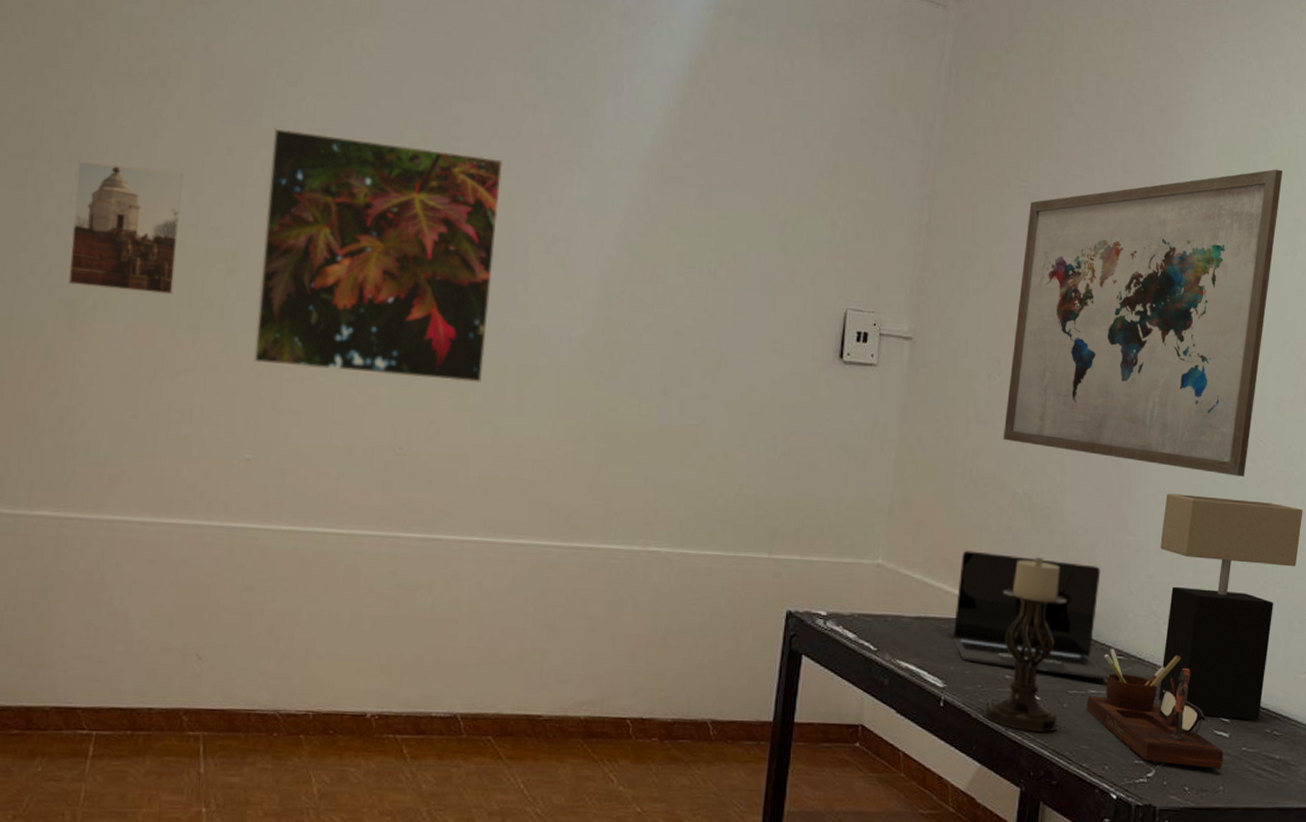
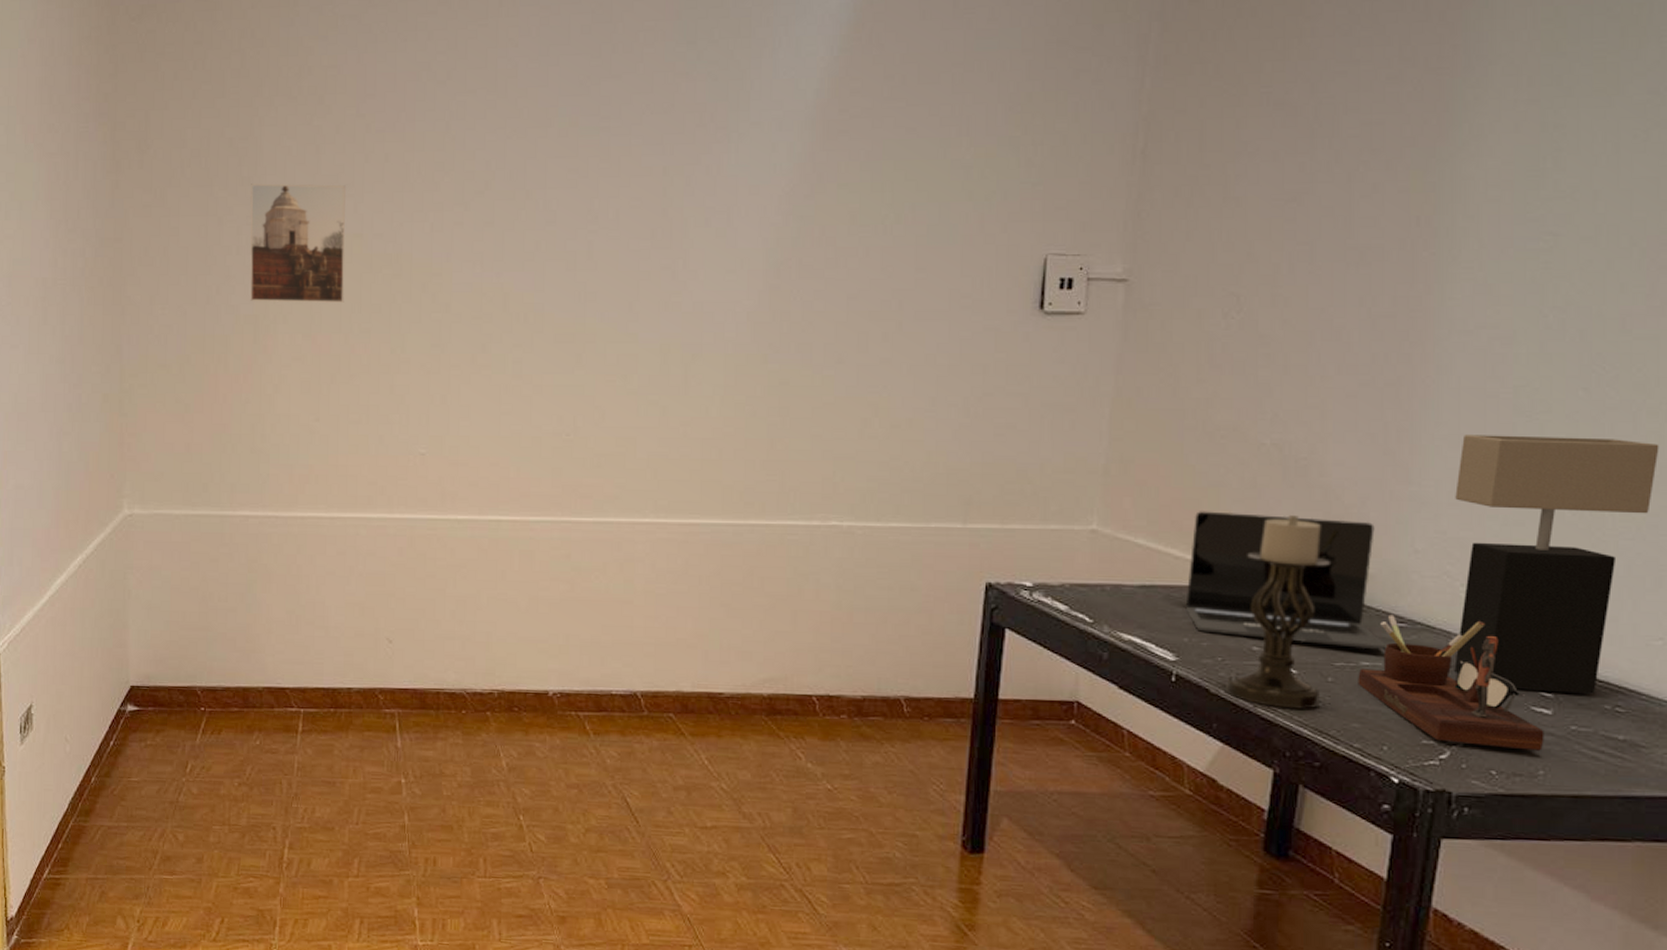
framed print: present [253,128,503,382] -> none [422,130,656,365]
wall art: present [1003,169,1283,478] -> none [1244,30,1630,411]

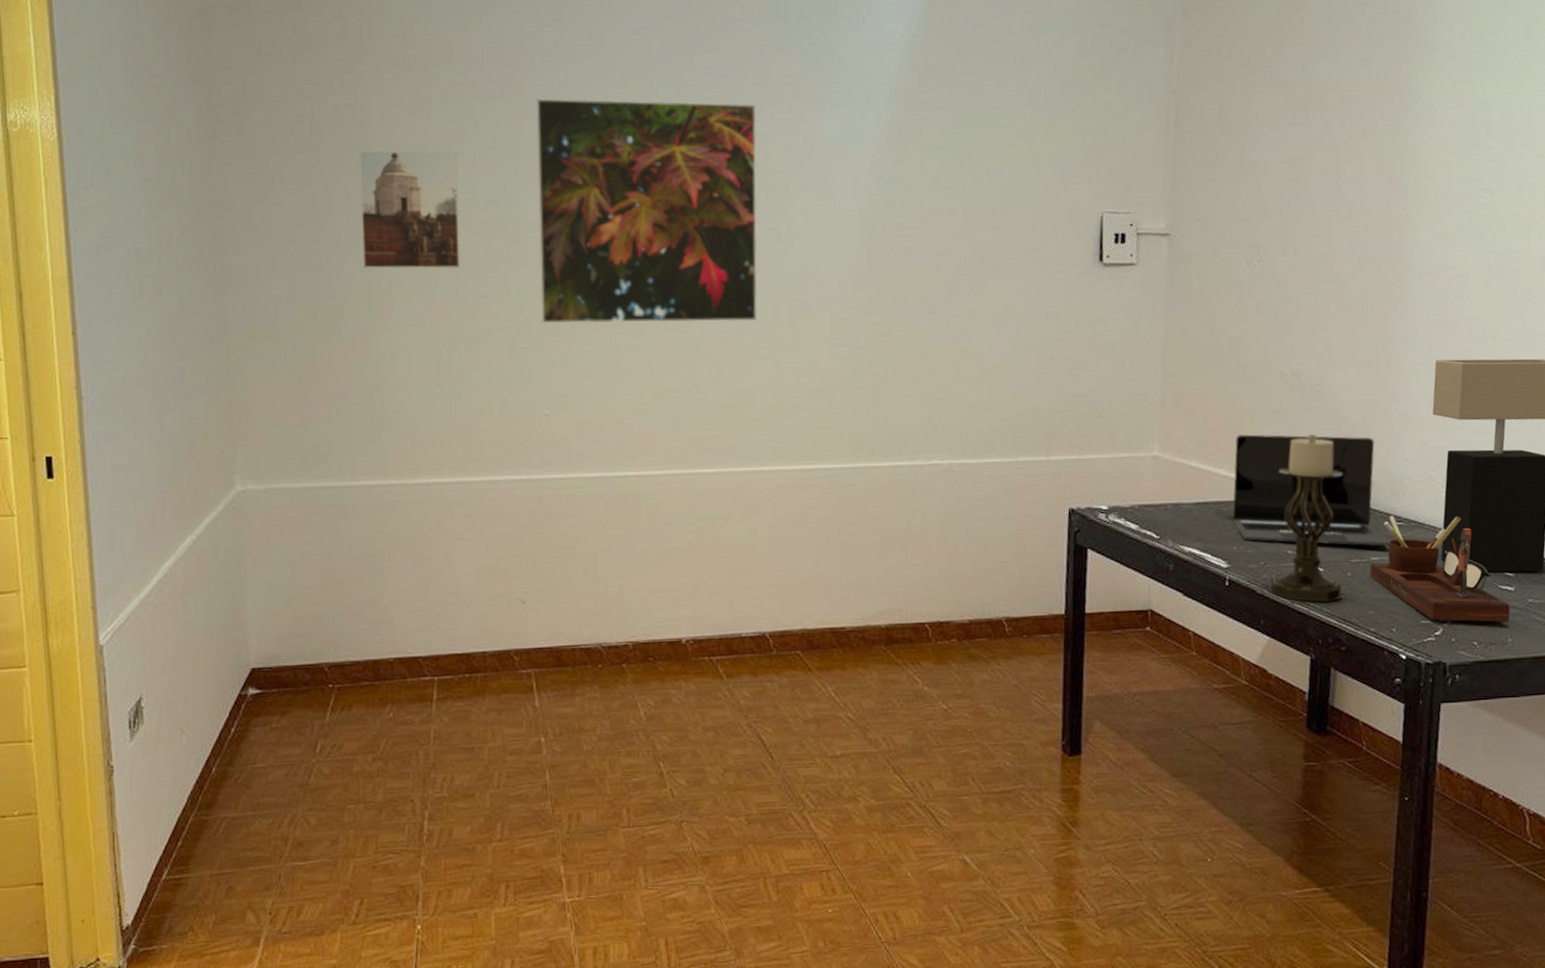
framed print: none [422,130,656,365] -> present [536,98,758,324]

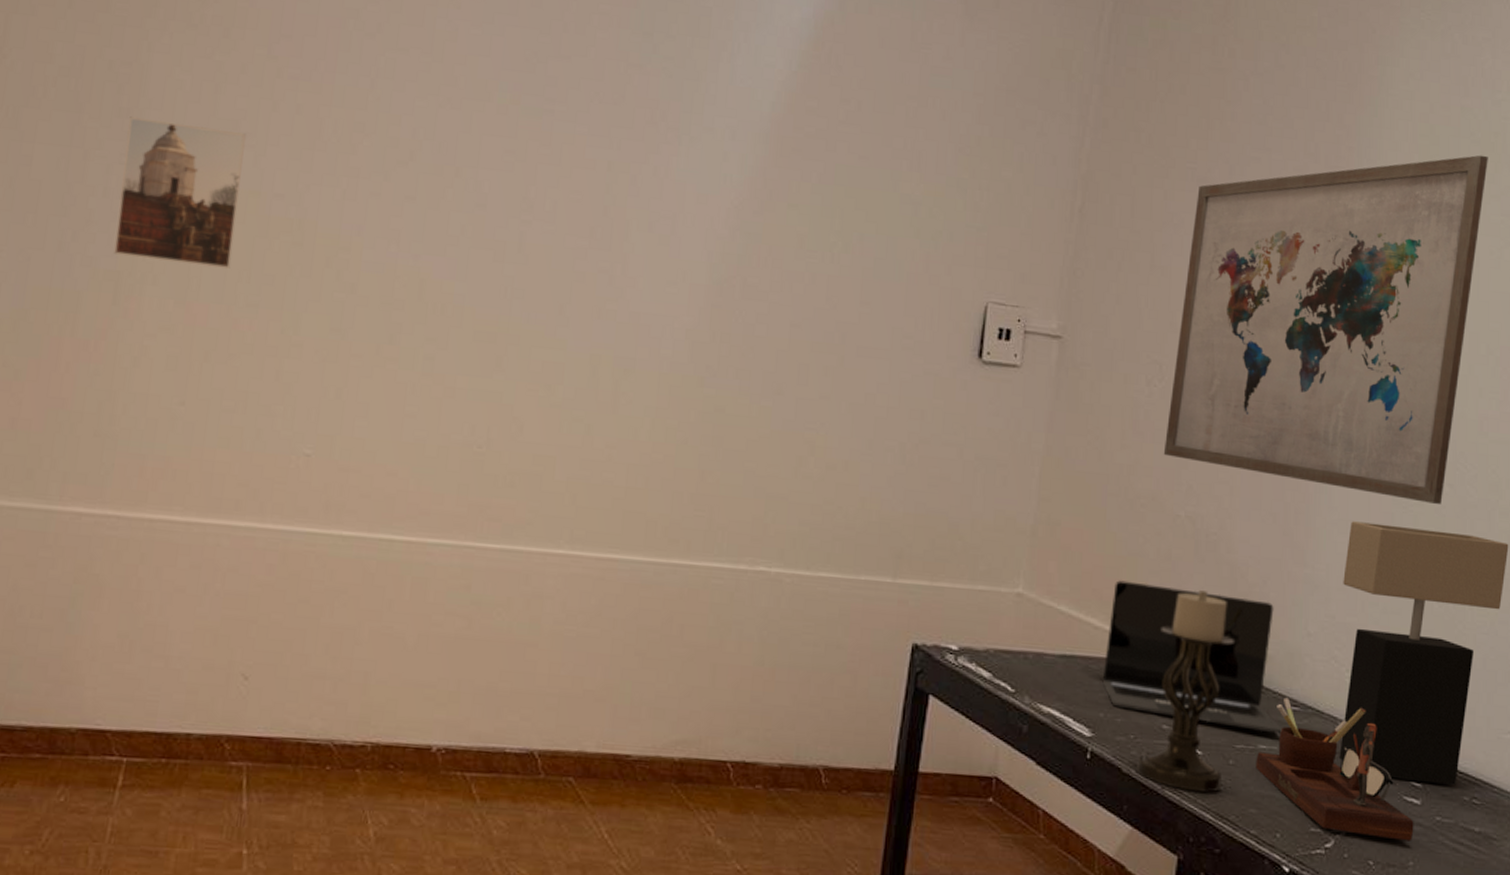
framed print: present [536,98,758,324] -> none [317,85,602,375]
wall art: none [1267,25,1533,337] -> present [1163,155,1488,505]

